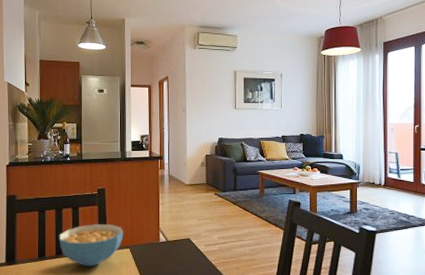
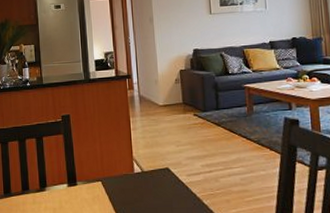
cereal bowl: present [59,223,124,267] -> none [24,154,94,203]

